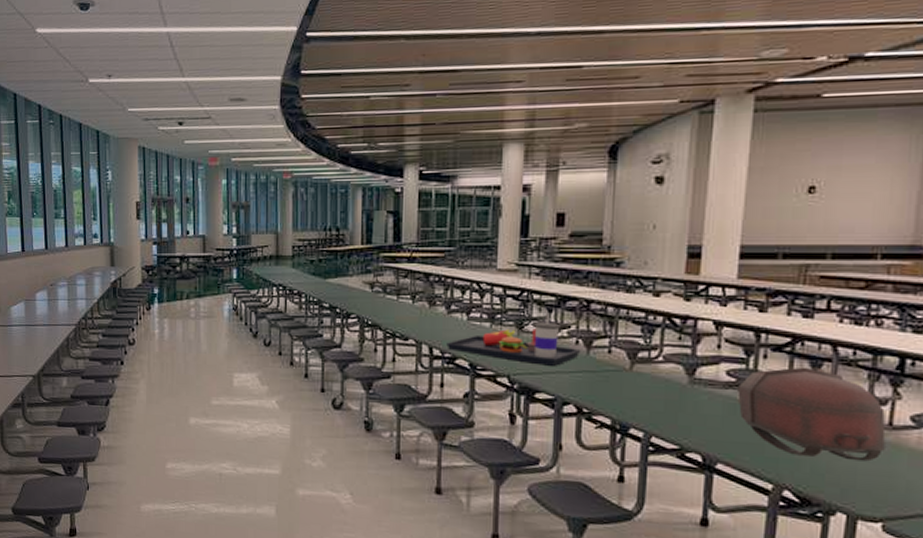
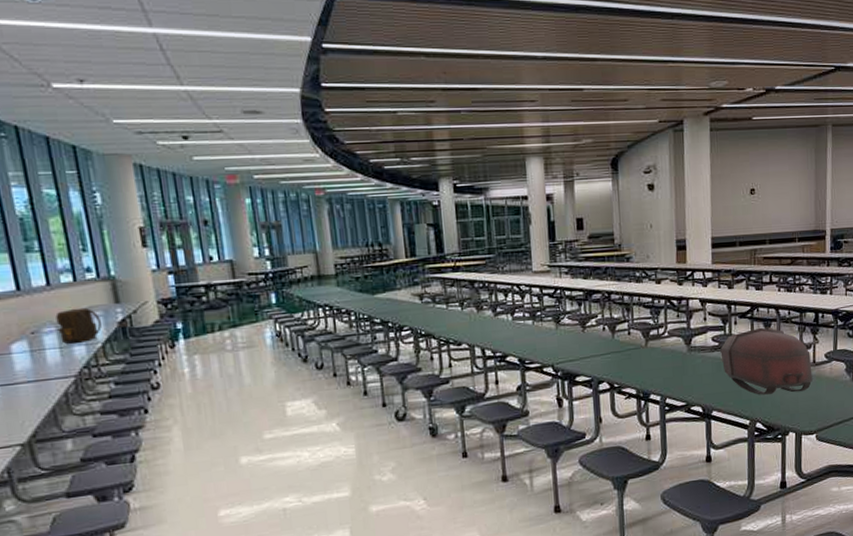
backpack: none [68,267,100,297] -> present [55,307,103,344]
food tray: present [446,309,581,367] -> none [496,303,608,353]

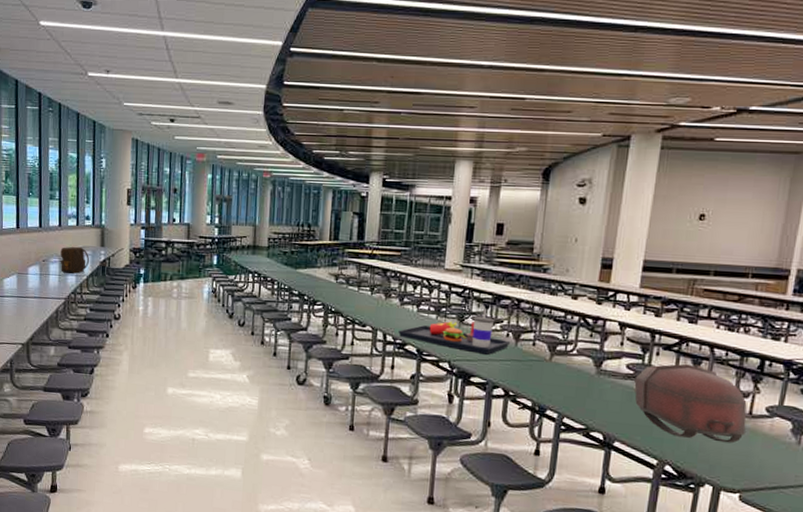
food tray: none [496,303,608,353] -> present [398,305,511,356]

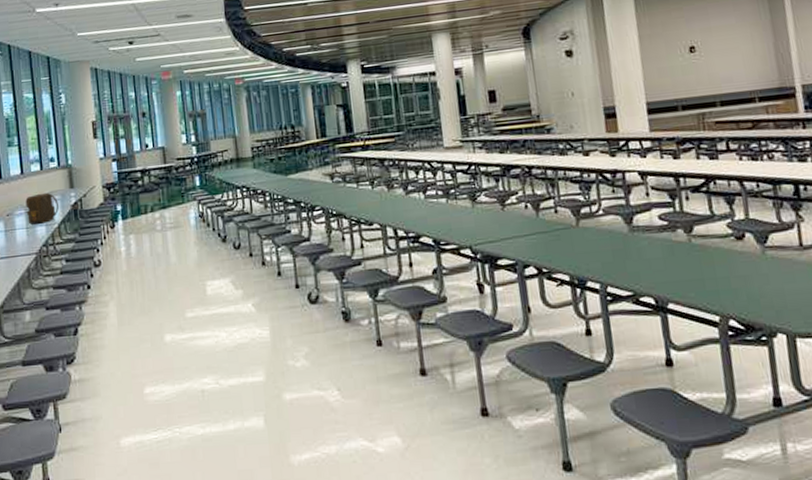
food tray: present [398,305,511,356] -> none [409,179,532,233]
backpack: present [634,363,747,444] -> none [670,202,802,286]

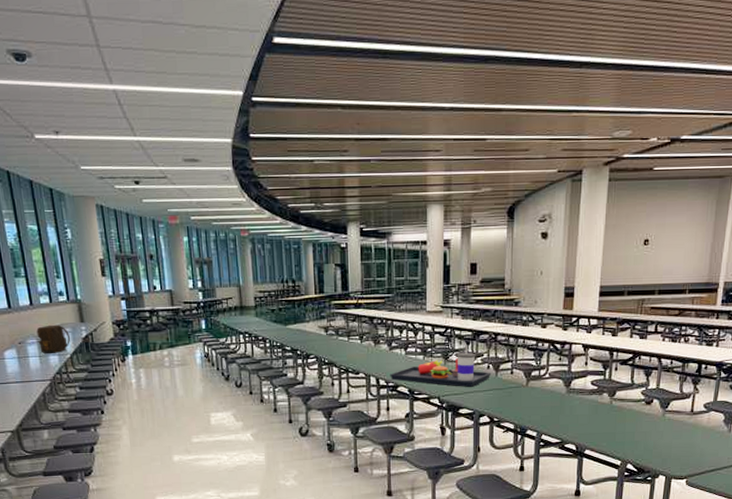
food tray: none [409,179,532,233] -> present [390,342,492,388]

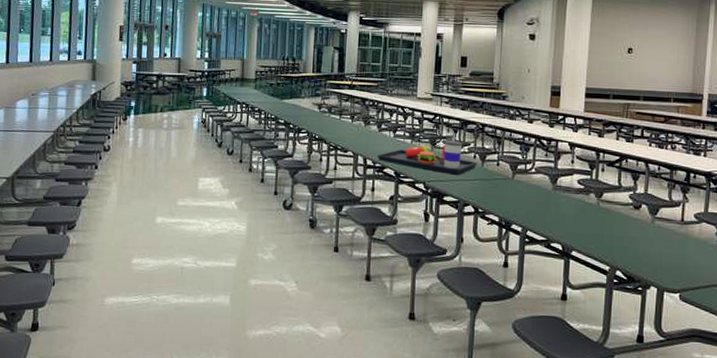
backpack: present [36,324,71,353] -> none [49,80,80,107]

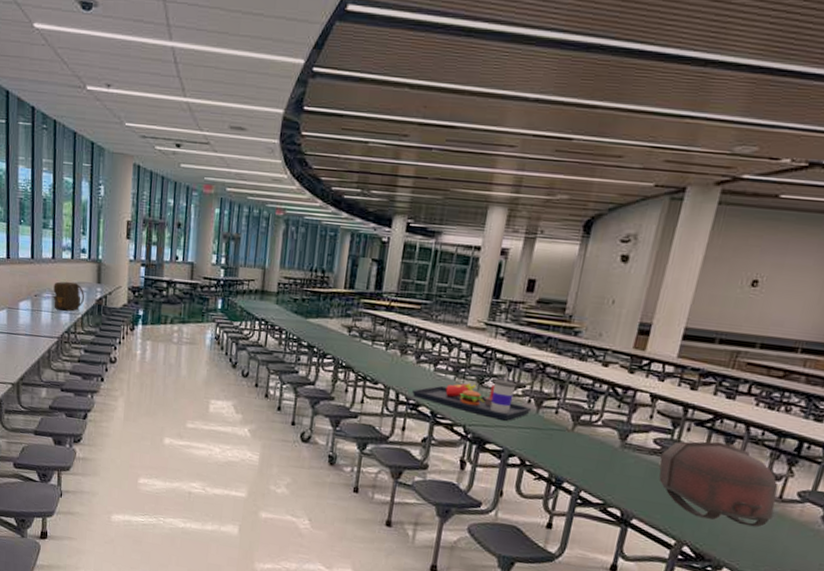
backpack: none [49,80,80,107] -> present [53,281,85,311]
backpack: none [585,178,680,248] -> present [658,441,779,528]

